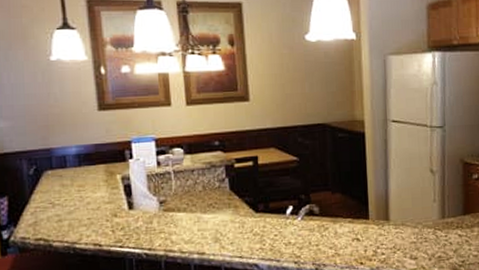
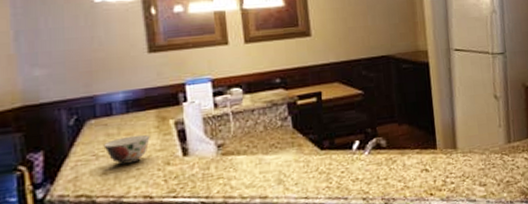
soup bowl: none [59,187,100,214] -> present [103,134,150,165]

